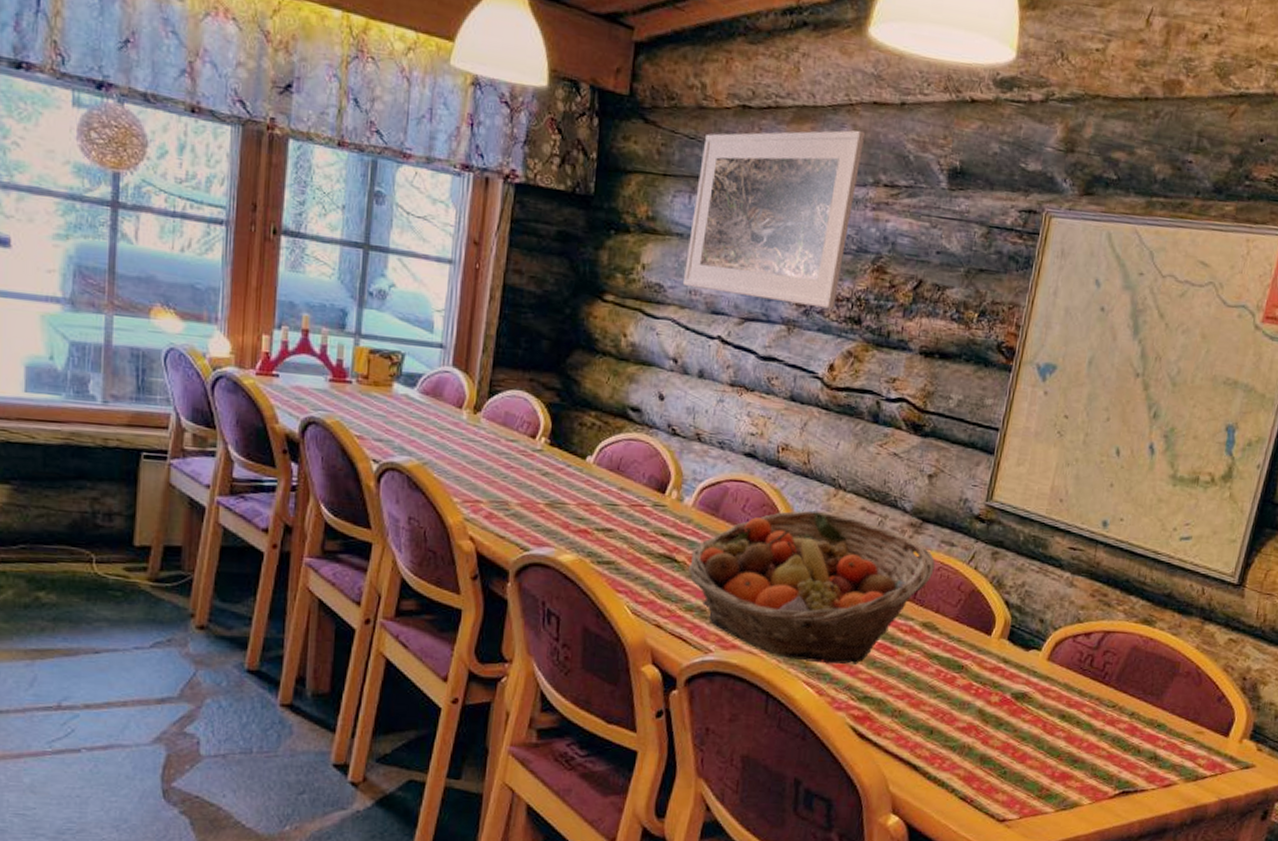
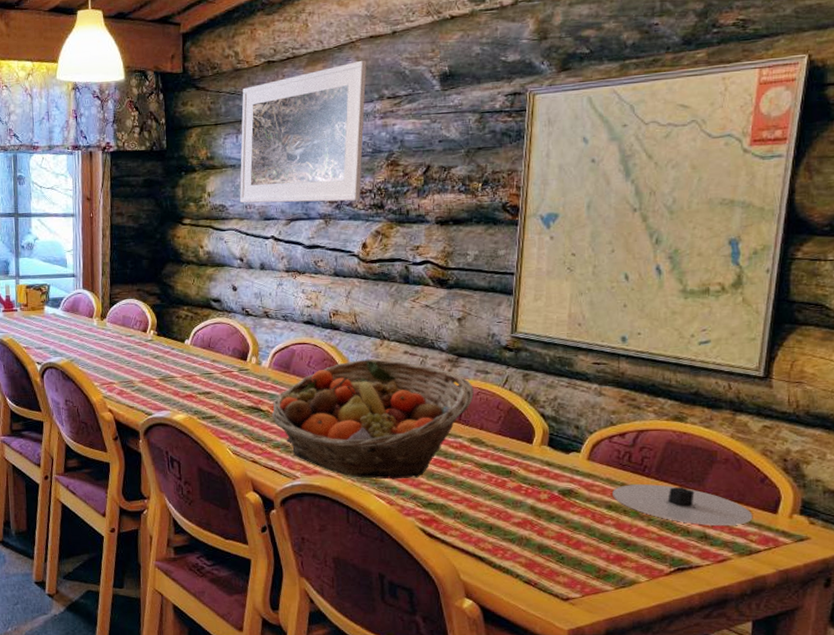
plate: none [1068,692,1205,747] -> present [613,484,753,526]

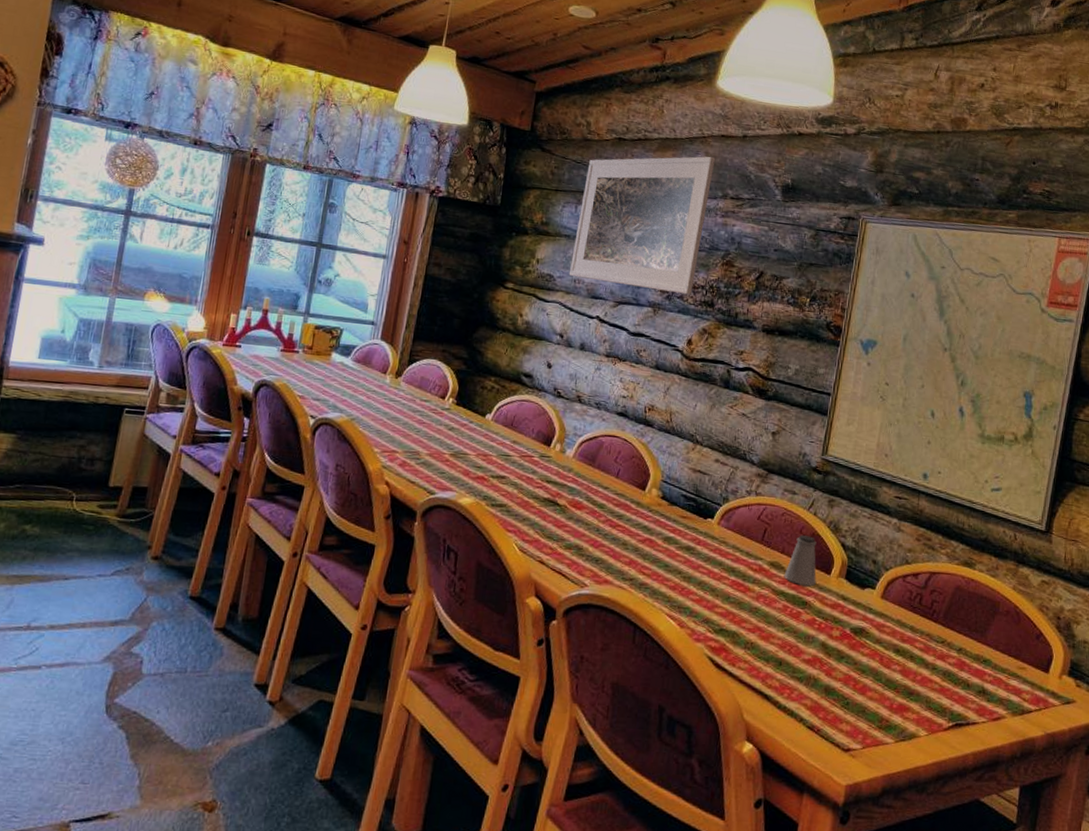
fruit basket: present [271,359,474,479] -> none [568,462,780,599]
saltshaker: none [485,410,518,456] -> present [784,534,817,586]
plate: present [613,484,753,526] -> none [901,628,1028,682]

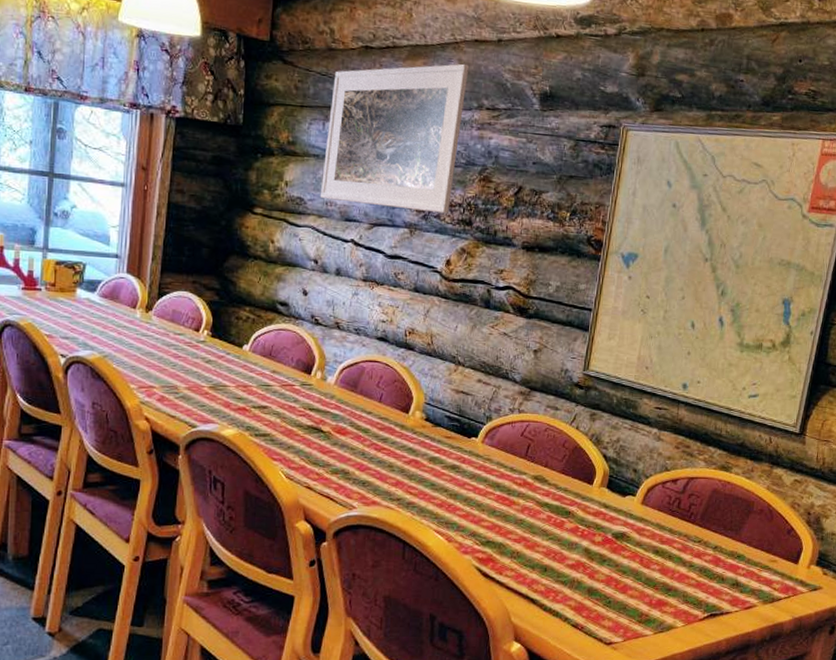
saltshaker: present [784,534,817,586] -> none [547,448,579,496]

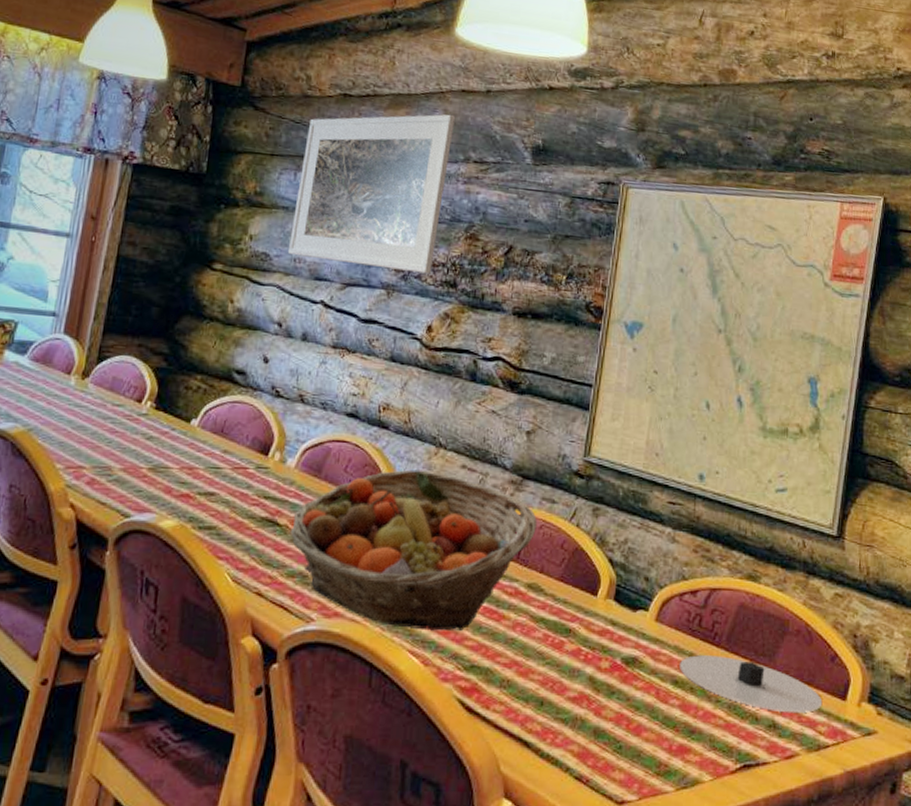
fruit basket: none [332,384,543,515] -> present [290,469,537,631]
plate: none [661,530,778,574] -> present [680,655,823,713]

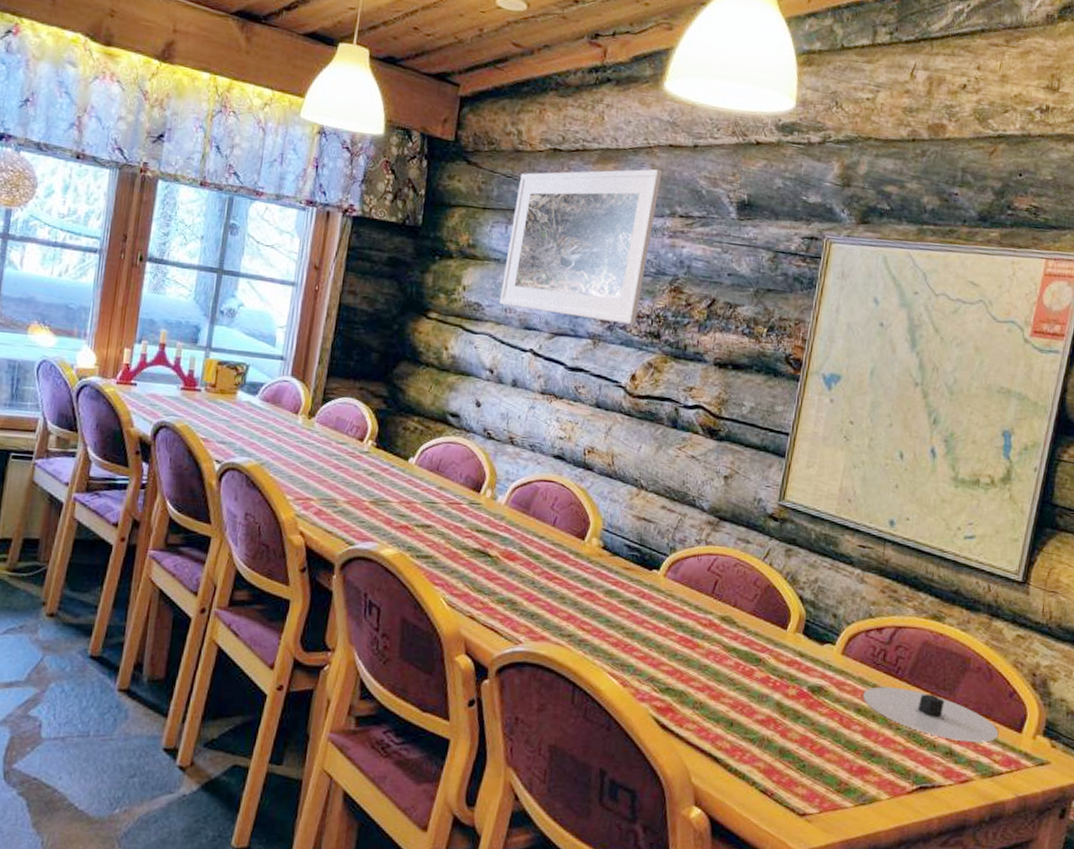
fruit basket: present [290,469,537,631] -> none [500,508,732,657]

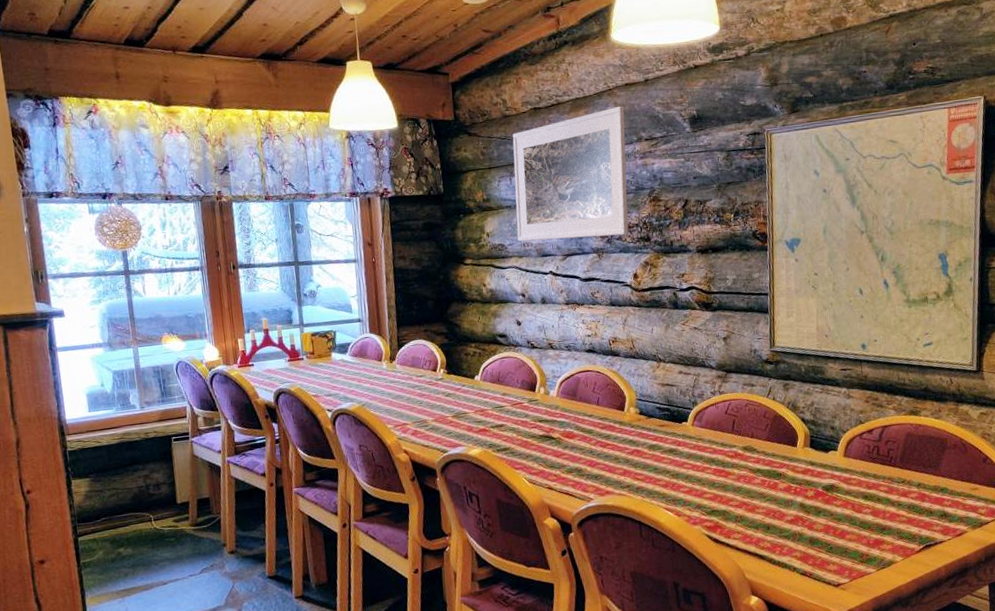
plate: present [863,686,999,742] -> none [867,472,980,505]

